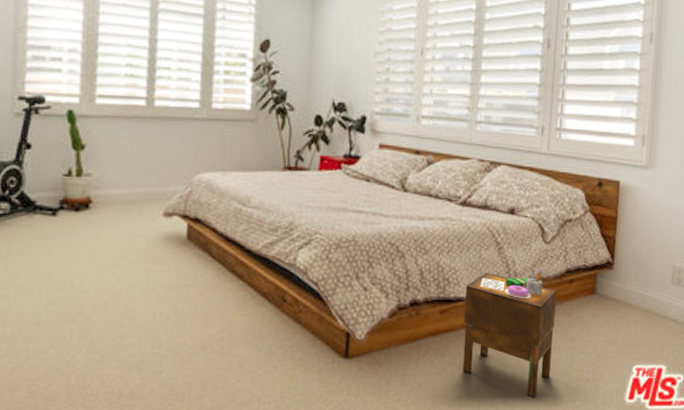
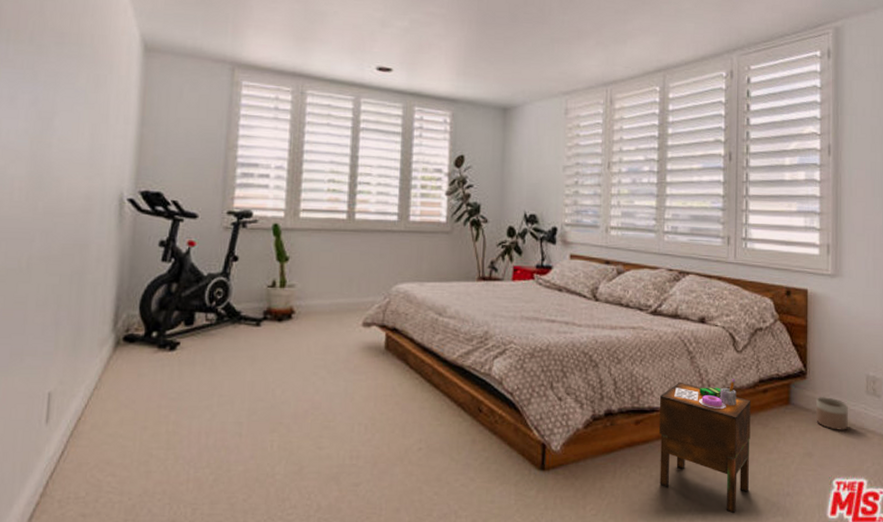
planter: none [620,286,653,319] -> present [816,396,848,430]

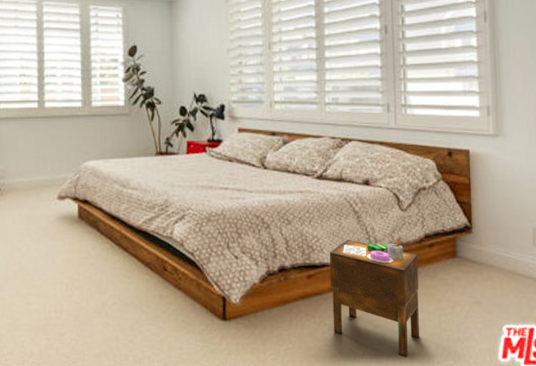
planter: present [816,396,848,430] -> none [483,248,516,280]

